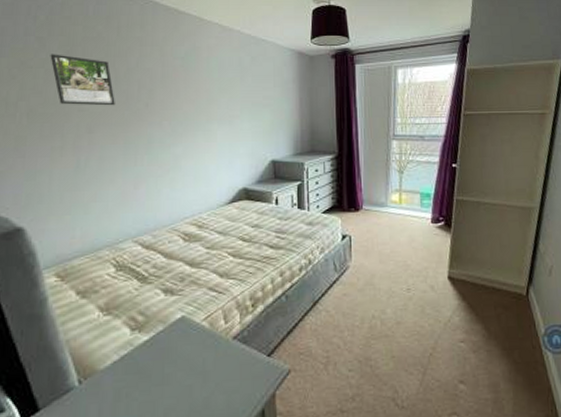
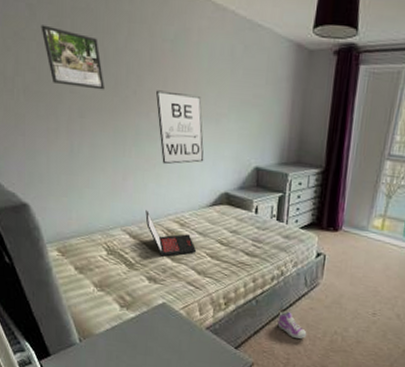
laptop: none [159,217,217,264] -> present [145,210,197,257]
wall art: none [169,101,220,169] -> present [156,90,204,165]
sneaker: none [311,302,344,331] -> present [277,311,307,339]

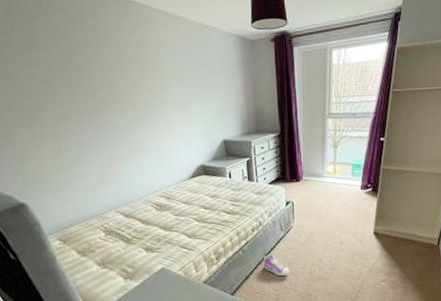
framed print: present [41,25,106,90] -> none [16,48,83,97]
laptop: present [145,210,197,257] -> none [134,191,185,228]
wall art: present [156,90,204,165] -> none [128,89,179,150]

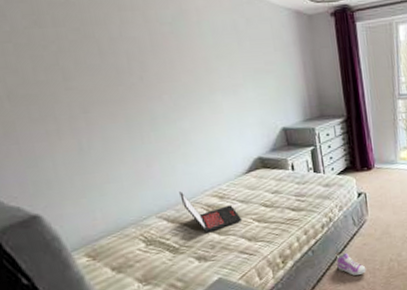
laptop: none [134,191,185,228] -> present [179,191,243,233]

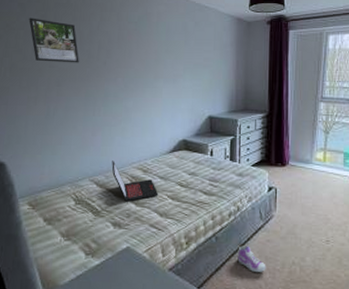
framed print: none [14,25,107,84] -> present [29,18,80,63]

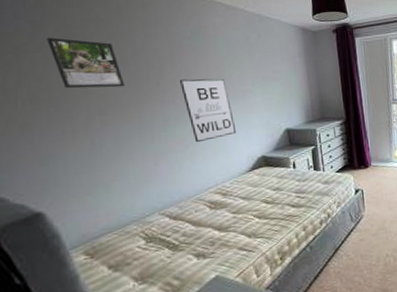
laptop: present [112,161,159,202] -> none [184,189,244,230]
wall art: none [123,60,164,120] -> present [180,79,237,143]
sneaker: present [237,245,266,272] -> none [333,248,363,272]

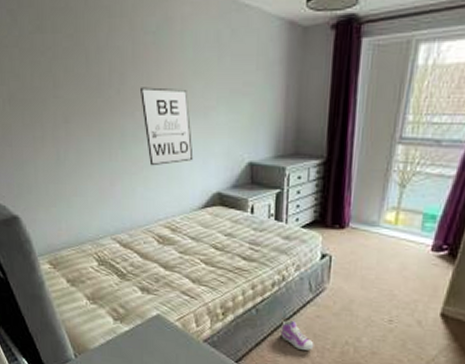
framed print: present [46,37,126,89] -> none [22,30,89,92]
sneaker: none [333,248,363,272] -> present [281,320,314,350]

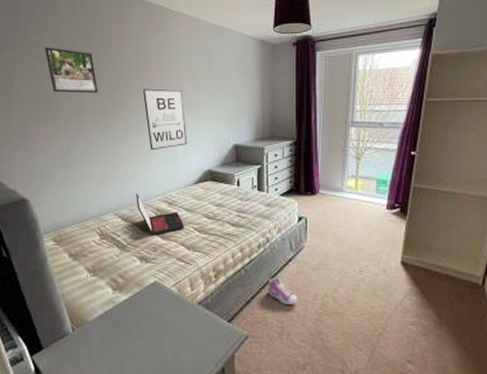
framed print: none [22,30,89,92] -> present [44,47,99,94]
laptop: none [135,216,190,265] -> present [136,193,185,236]

